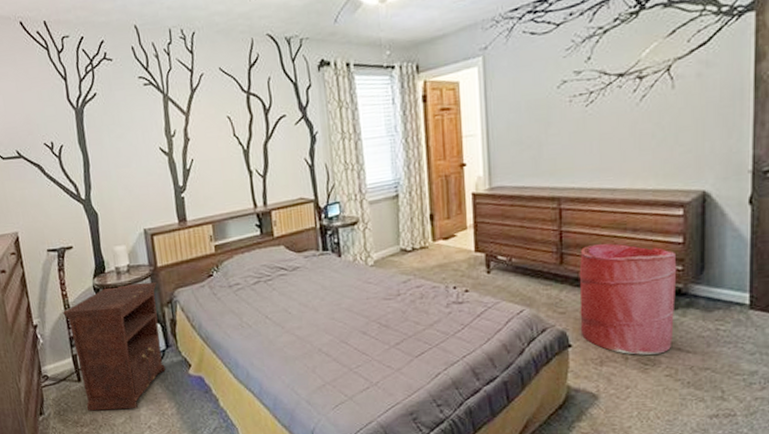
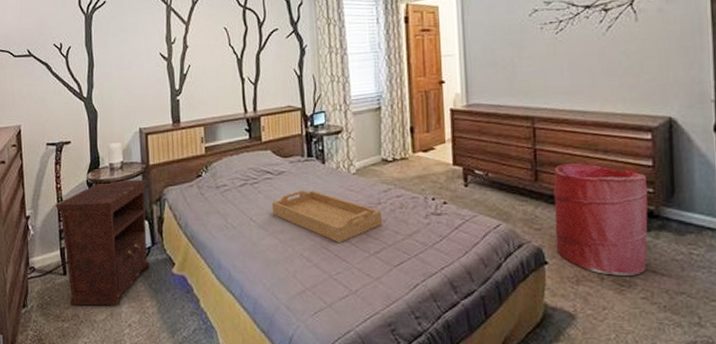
serving tray: none [287,284,402,336] -> present [271,189,382,243]

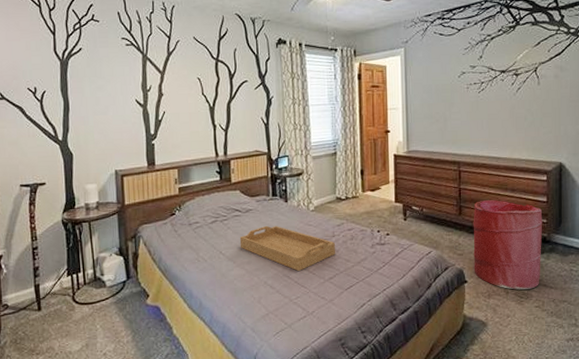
nightstand: present [54,179,150,306] -> none [29,217,125,339]

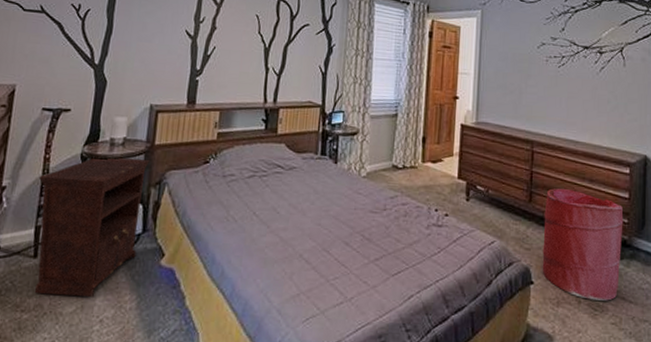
nightstand: none [29,217,125,339] -> present [35,156,150,297]
serving tray: present [239,225,335,271] -> none [277,187,385,246]

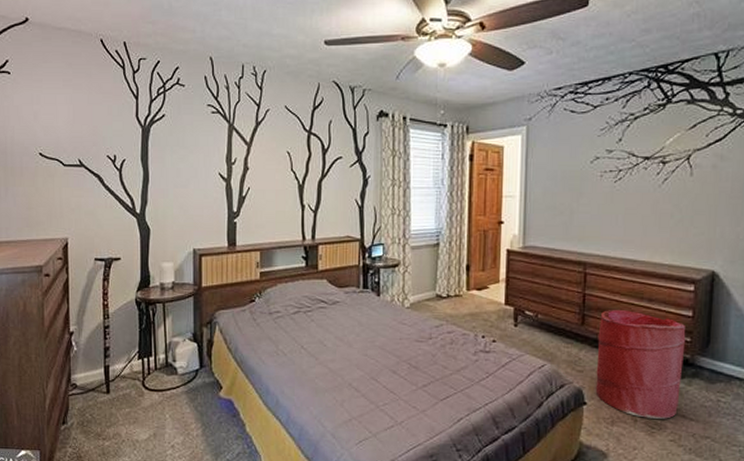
nightstand: present [35,156,150,297] -> none [100,300,199,426]

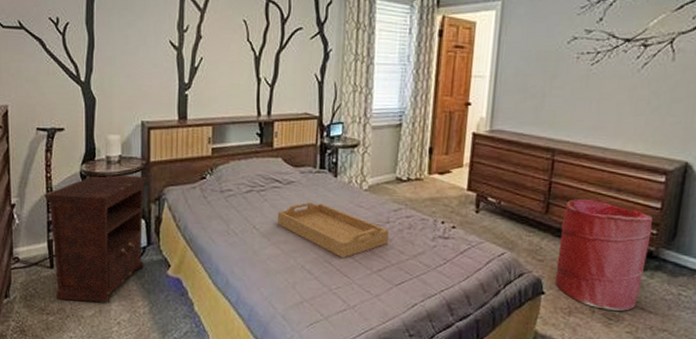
nightstand: none [100,300,199,426] -> present [43,174,147,302]
serving tray: none [323,320,431,374] -> present [277,201,389,258]

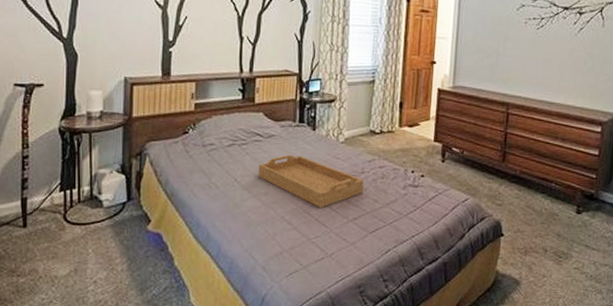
nightstand: present [43,174,147,302] -> none [18,130,129,261]
laundry hamper: present [554,199,653,311] -> none [512,148,592,249]

